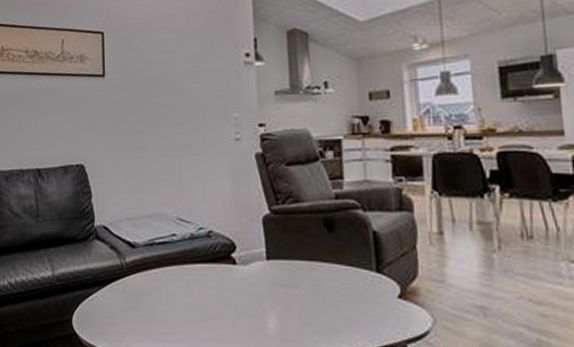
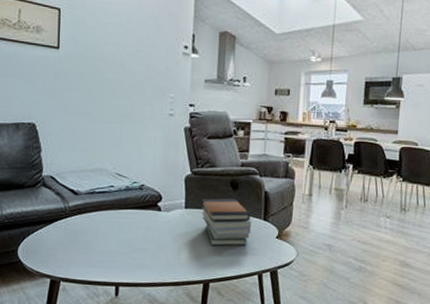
book stack: none [288,243,361,311] -> present [201,198,252,246]

